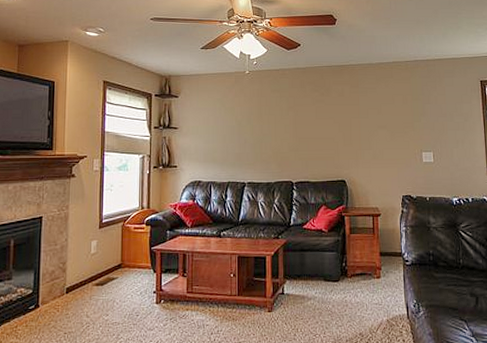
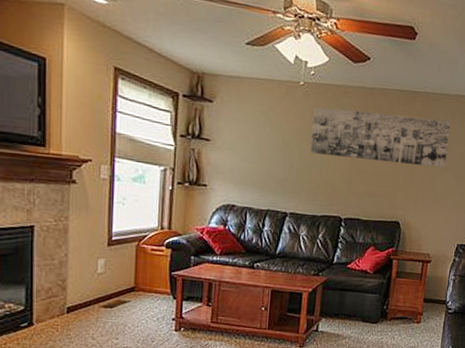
wall art: none [259,85,379,128] -> present [311,106,451,168]

